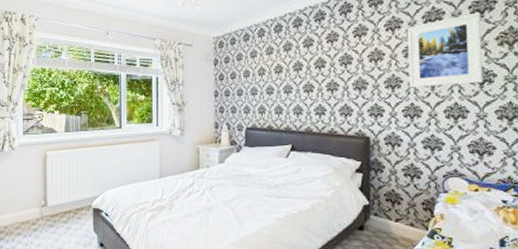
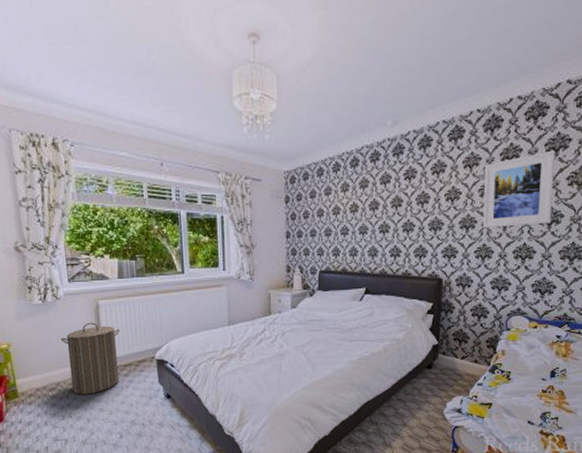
laundry hamper: none [12,171,63,239] -> present [60,322,120,395]

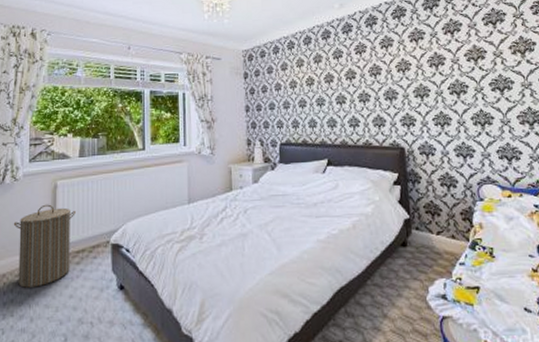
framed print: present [482,150,555,228] -> none [429,23,503,97]

